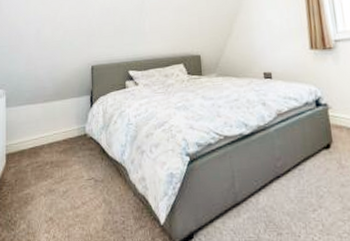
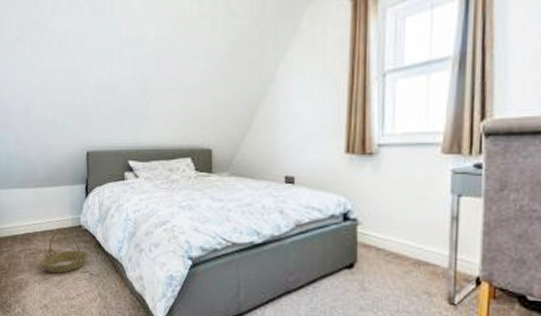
basket: none [46,140,94,184] -> present [40,230,89,274]

